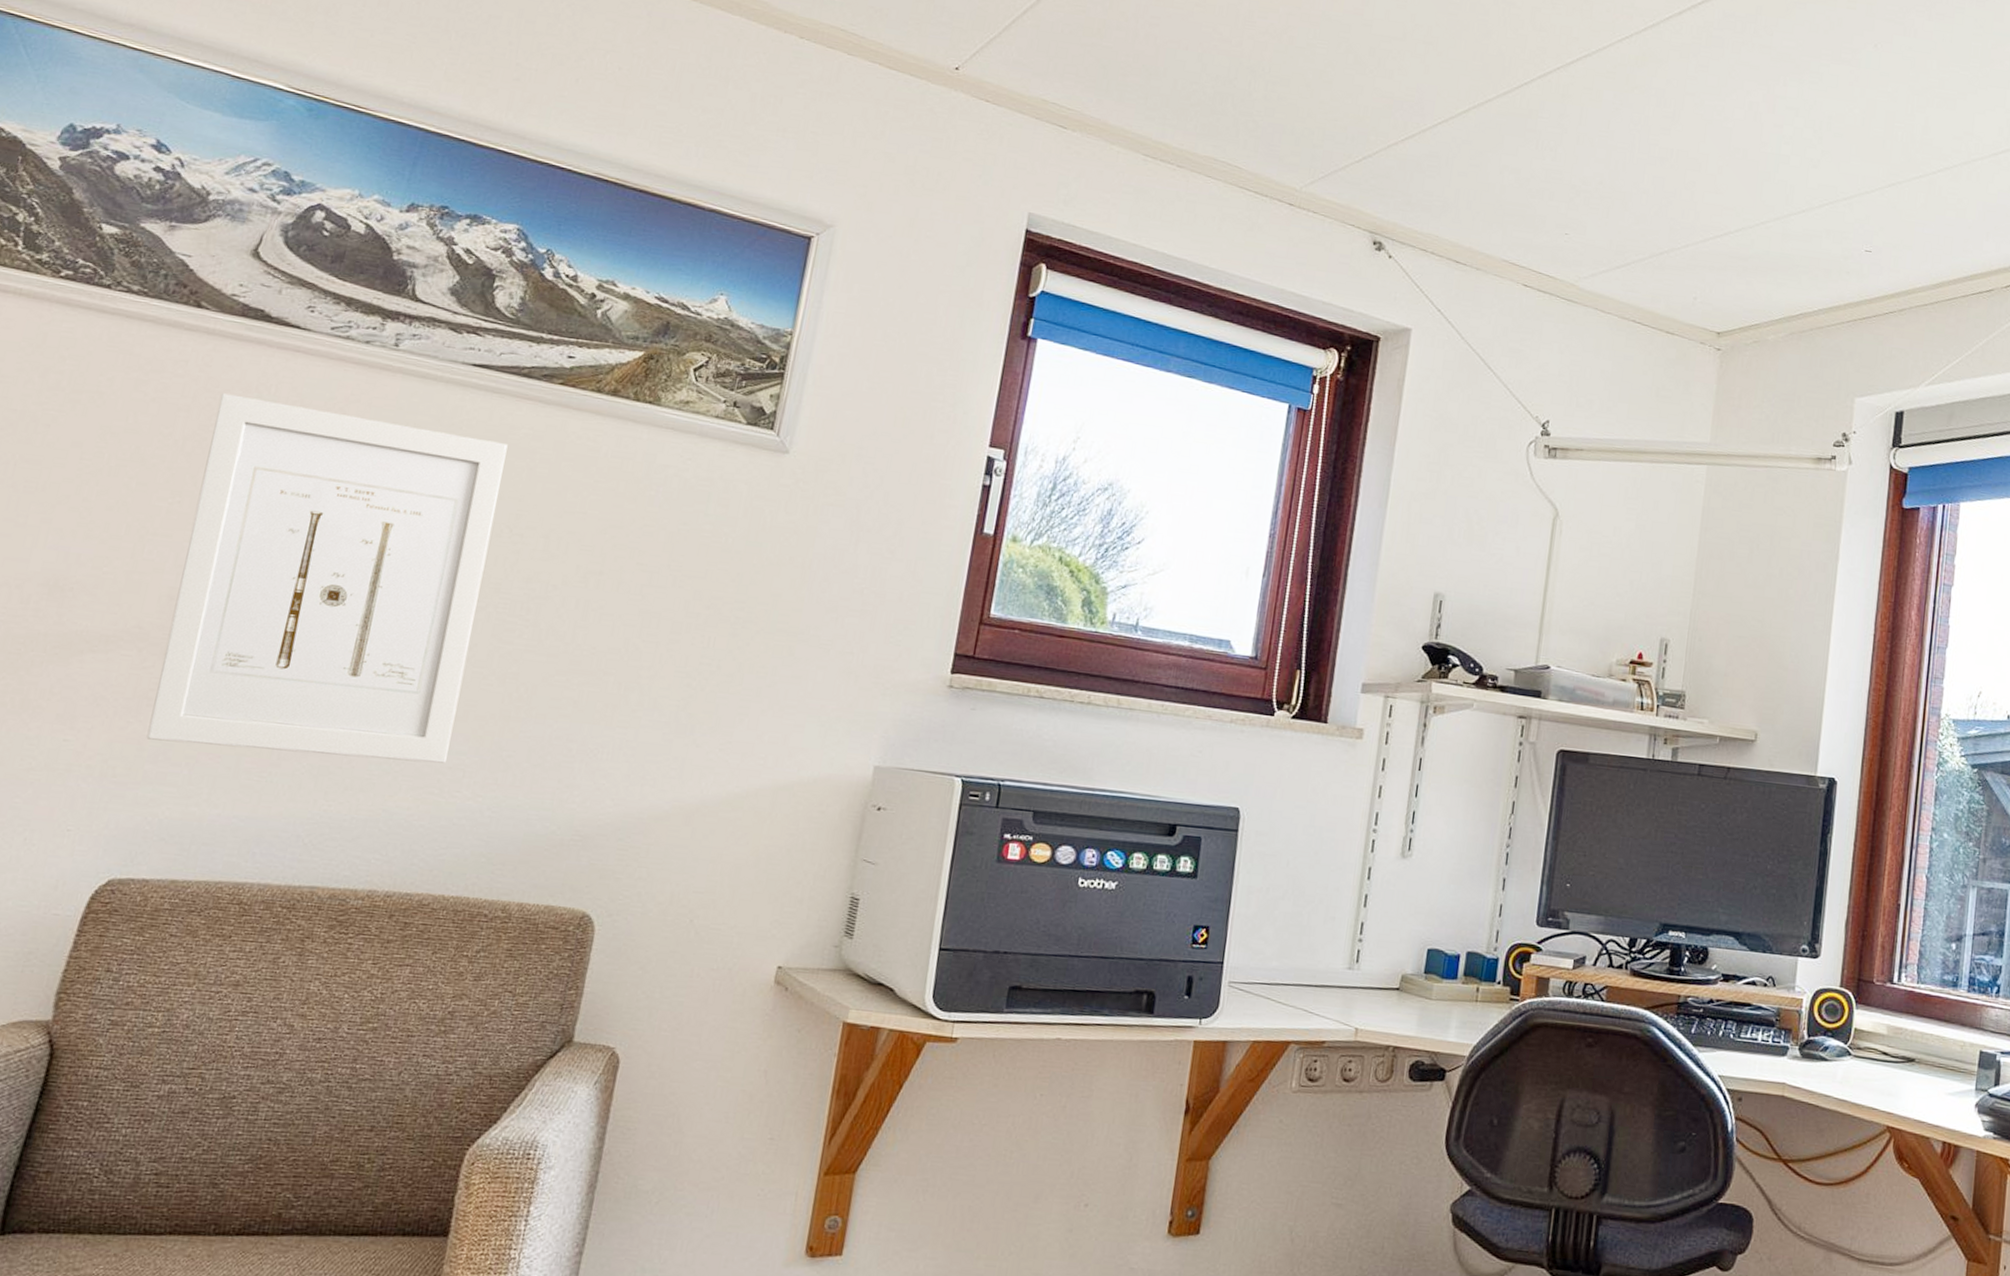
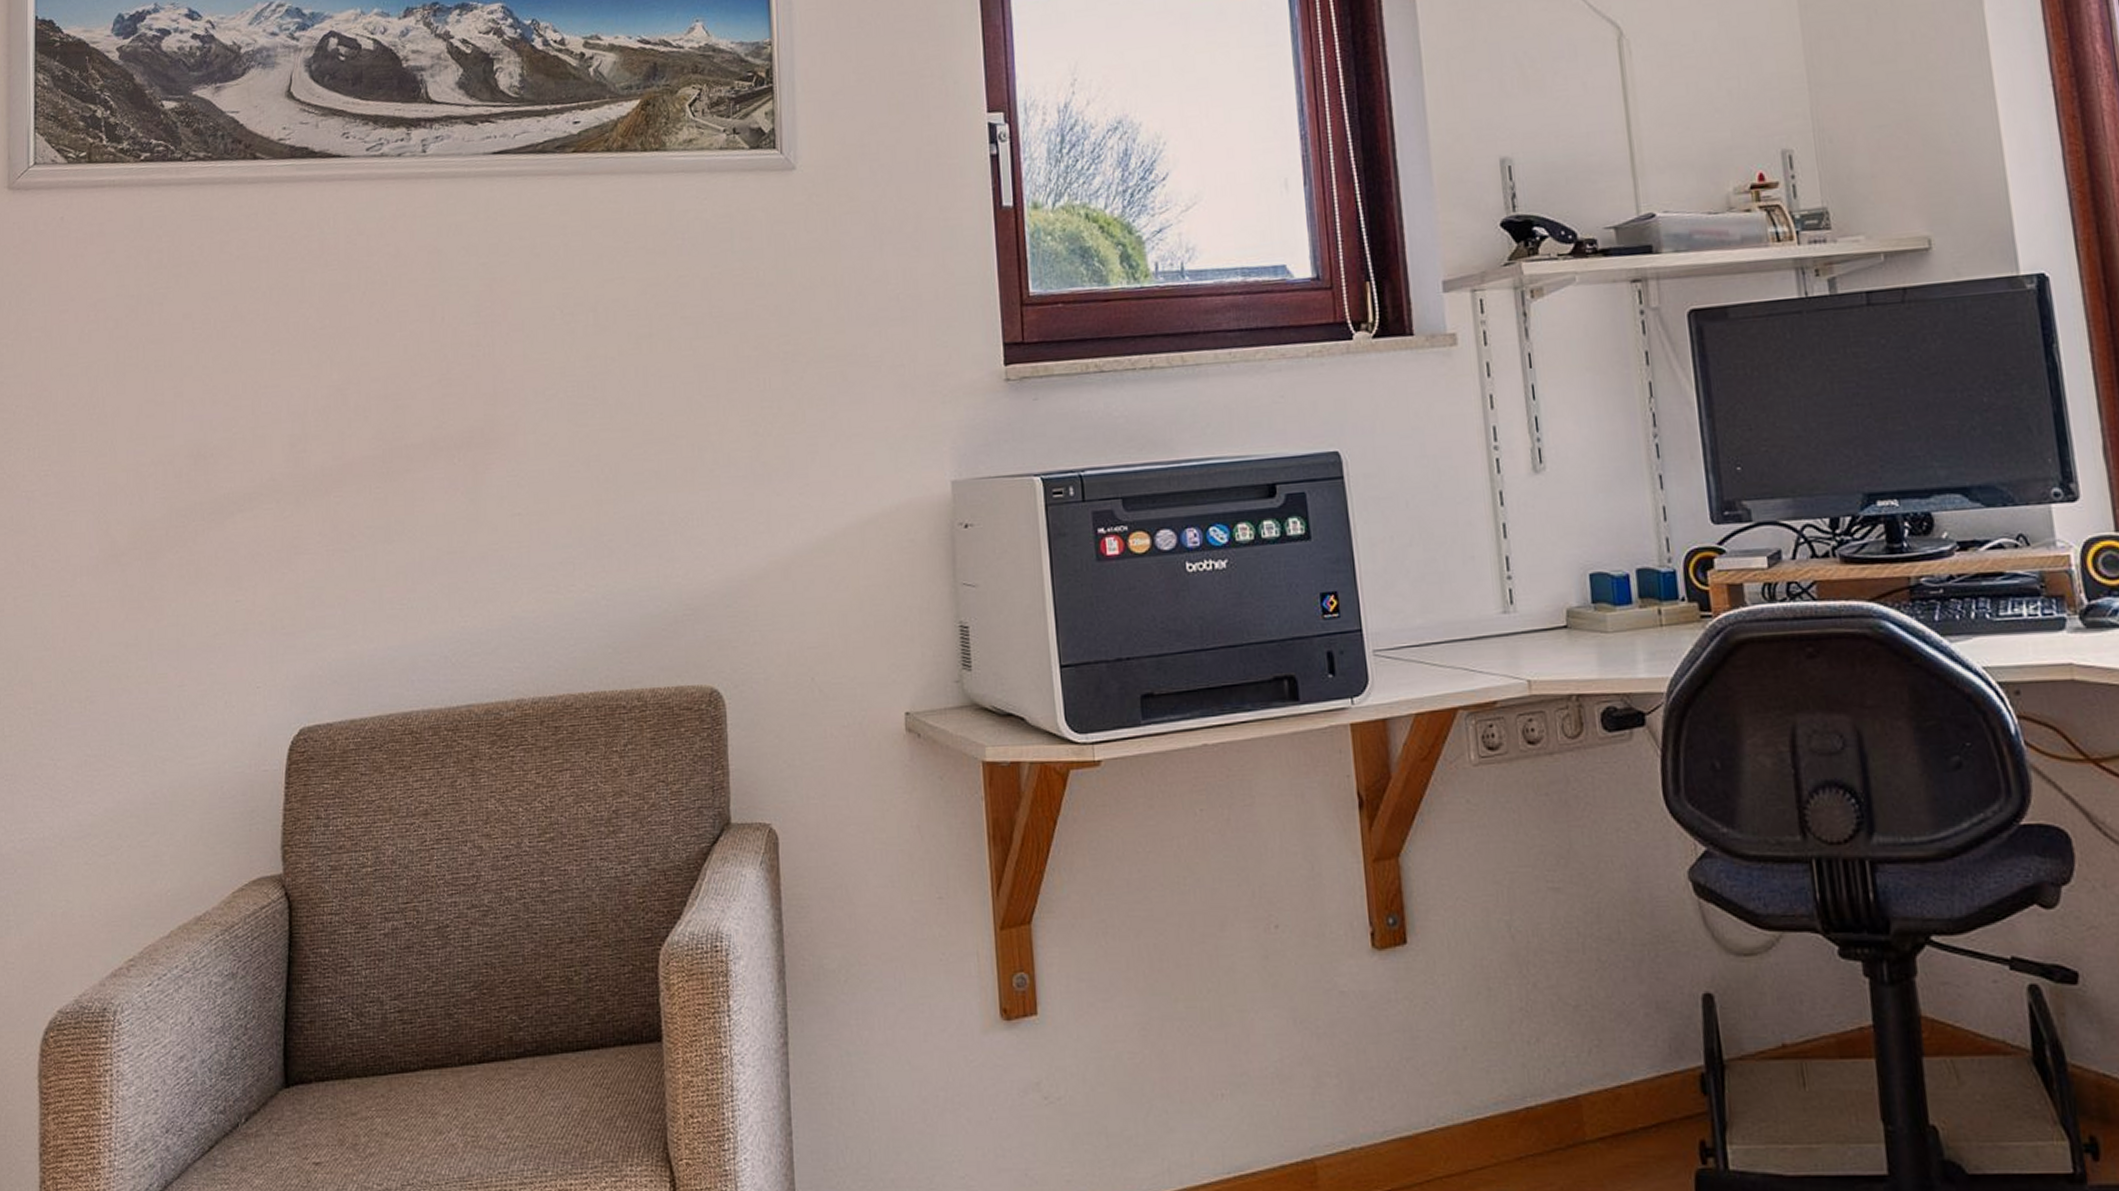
wall art: present [146,393,508,763] -> none [290,224,556,587]

